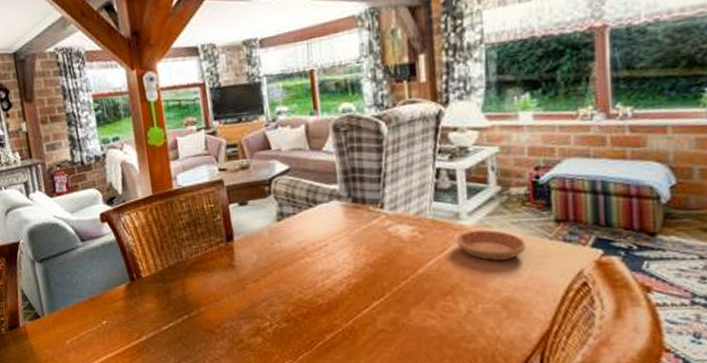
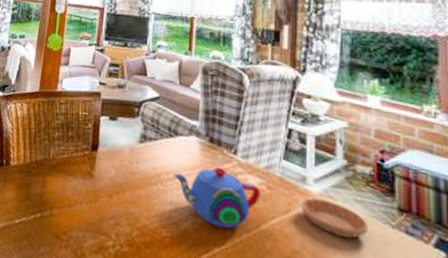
teapot: none [320,225,414,282] -> present [173,167,261,229]

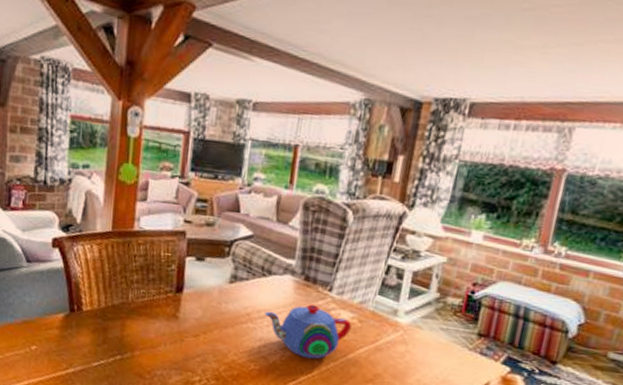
saucer: present [301,198,368,239] -> none [388,328,448,362]

